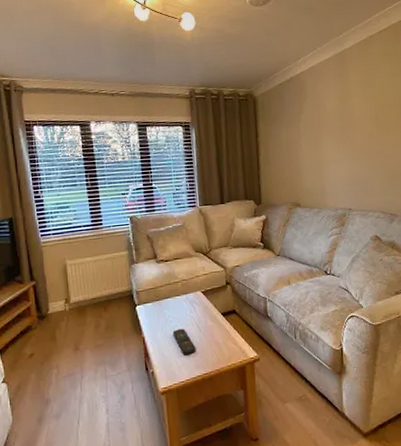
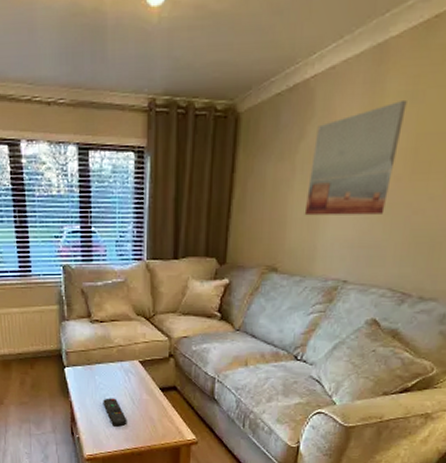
wall art: none [310,86,366,164] -> present [304,101,407,216]

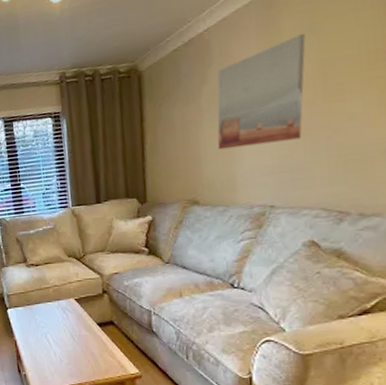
remote control: present [103,398,127,426] -> none [44,335,70,362]

